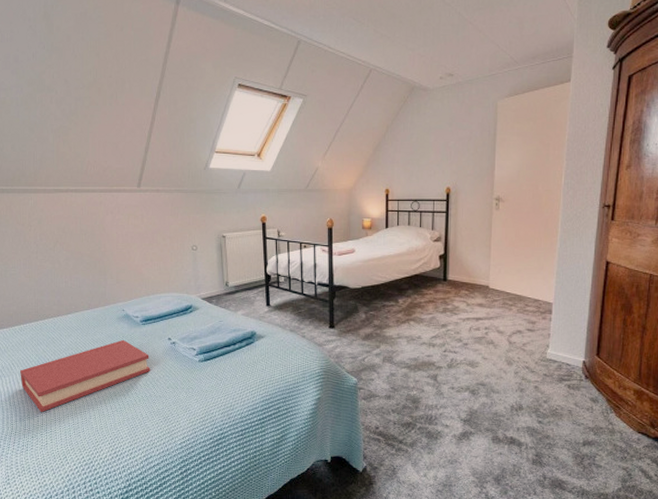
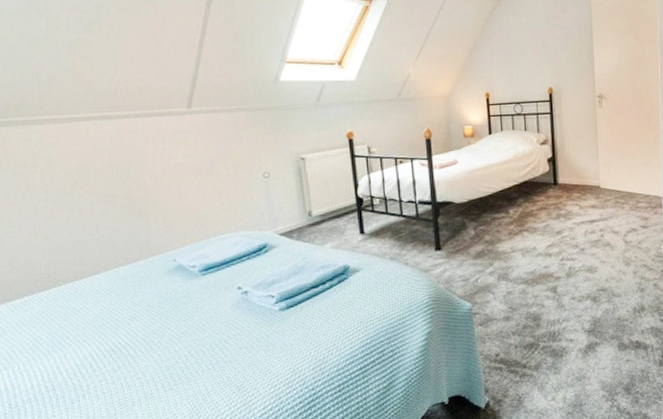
hardback book: present [20,339,151,413] -> none [25,296,216,410]

